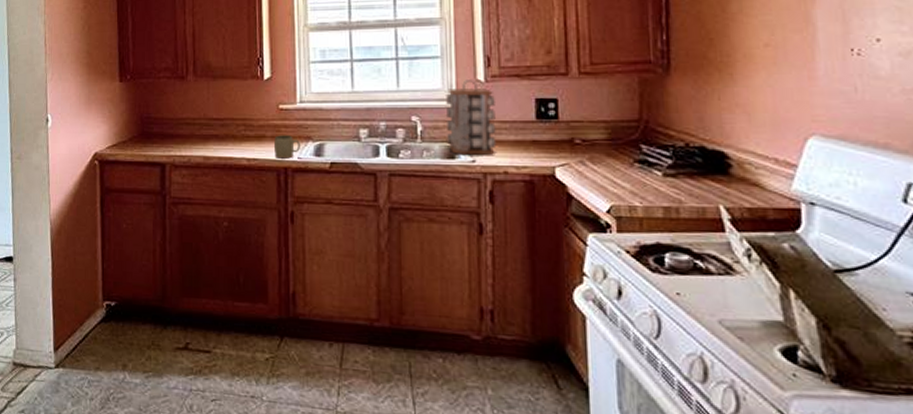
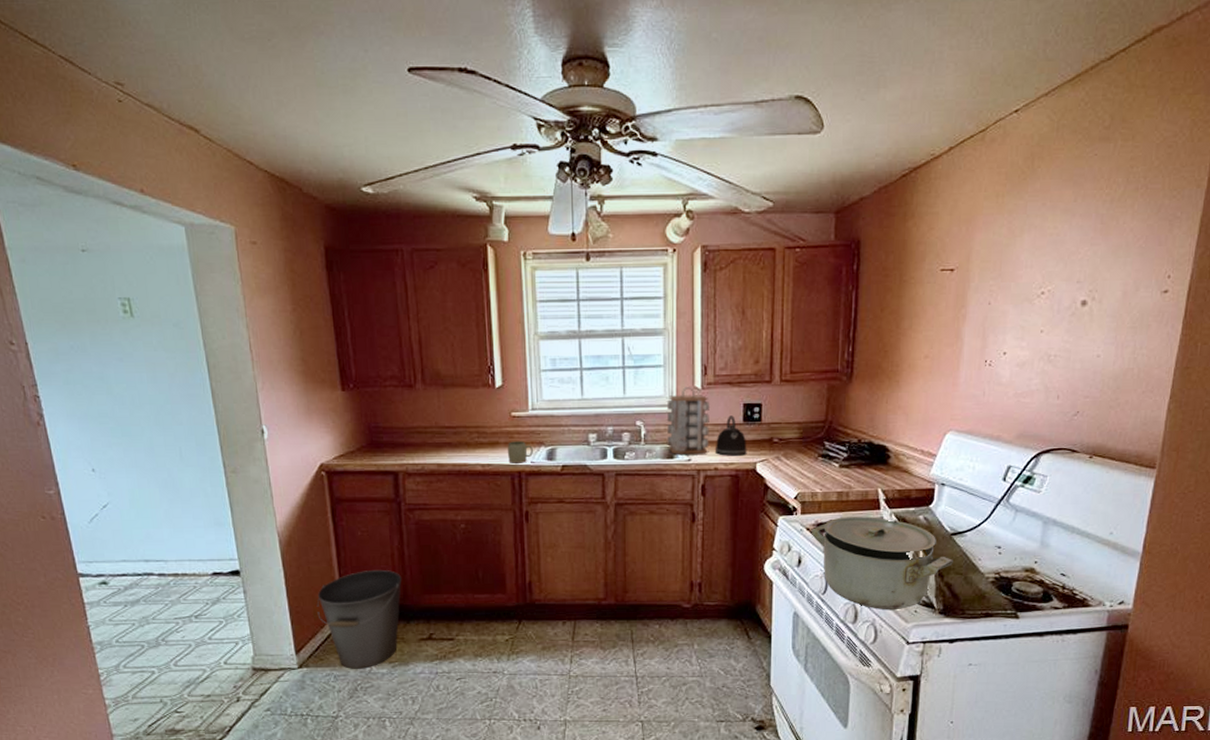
bucket: none [78,265,162,376] -> present [317,569,402,669]
kettle: none [503,112,543,158] -> present [715,415,747,456]
saucepan: none [631,239,843,371] -> present [811,517,953,611]

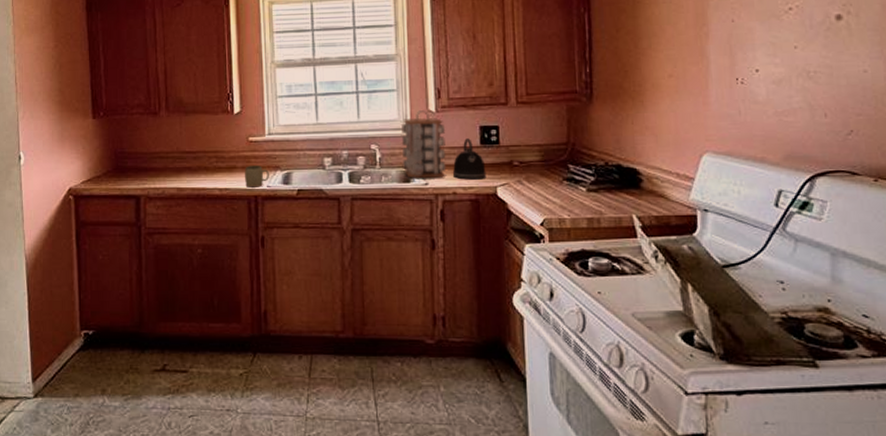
bucket: present [317,569,402,669] -> none [56,294,139,401]
saucepan: present [811,517,953,611] -> none [561,245,729,354]

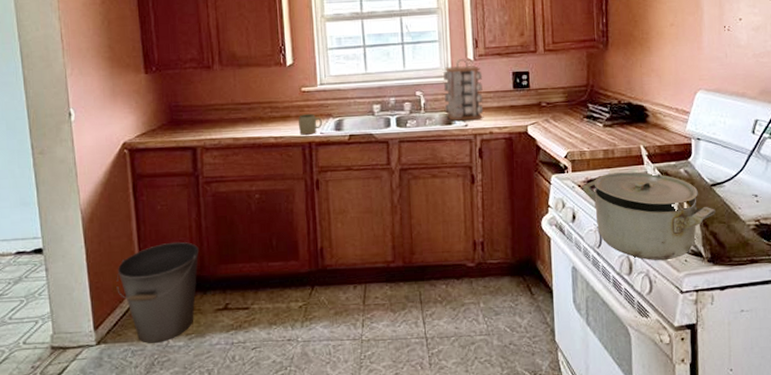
bucket: none [56,294,139,401] -> present [116,242,200,343]
kettle: present [452,138,487,180] -> none [489,83,519,121]
saucepan: none [561,245,729,354] -> present [582,171,716,261]

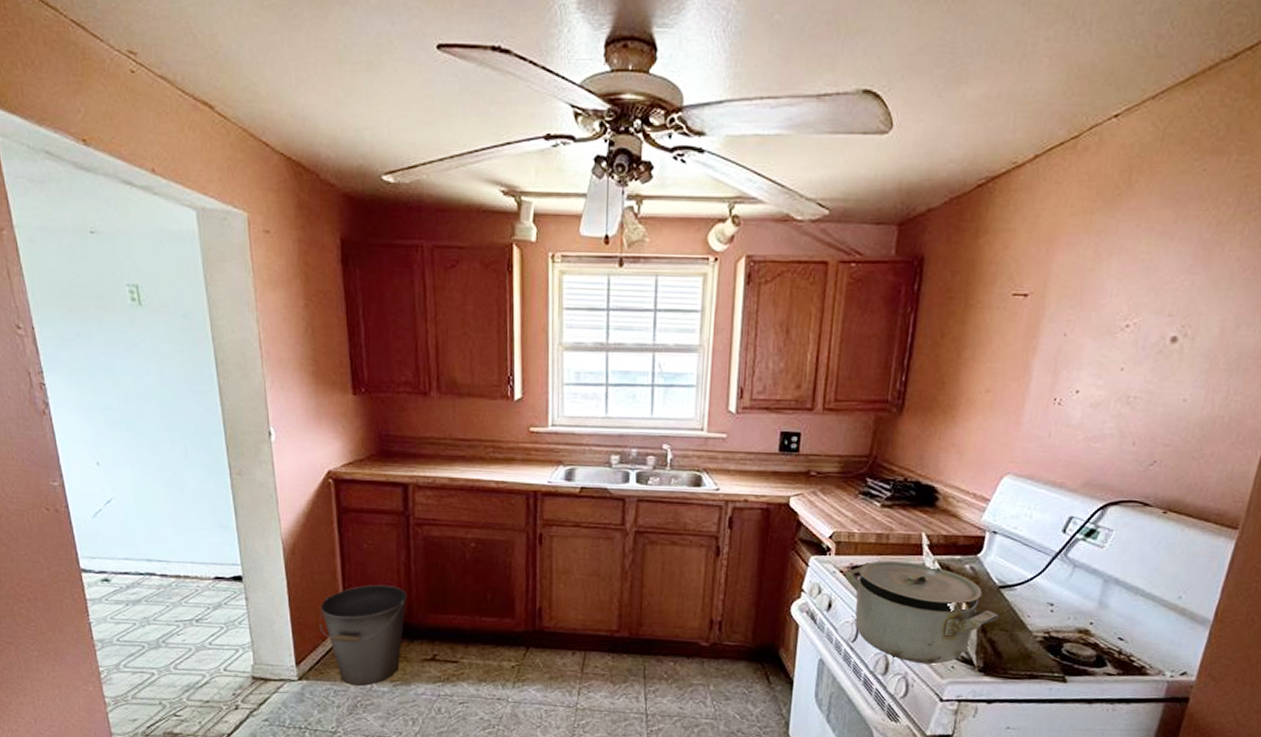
mug: present [299,114,322,135] -> none [524,458,551,482]
spice rack: present [443,59,484,121] -> none [693,410,745,484]

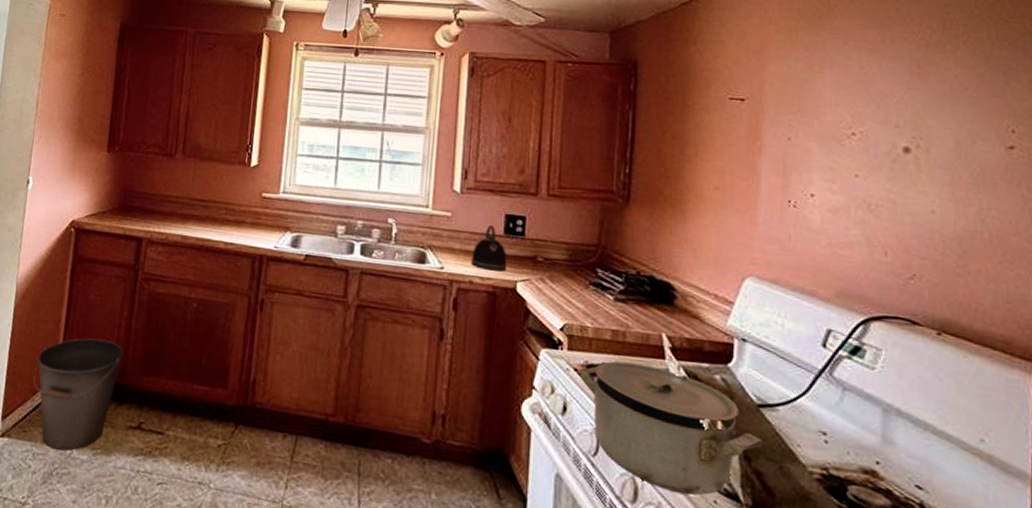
kettle: none [746,444,781,488] -> present [471,225,507,272]

